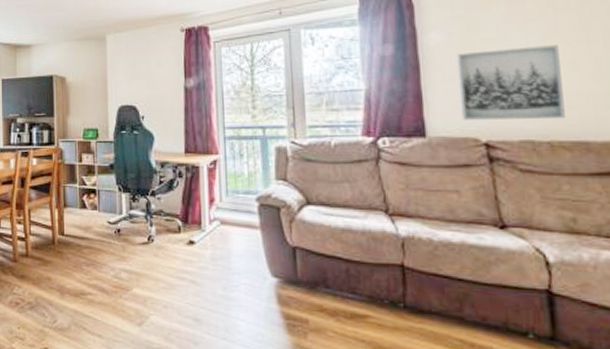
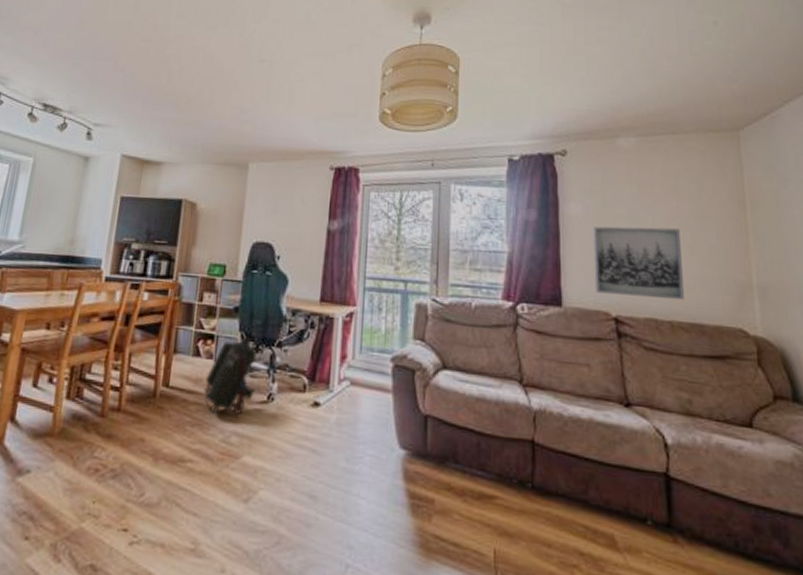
backpack: none [93,189,136,255] -> present [203,336,257,416]

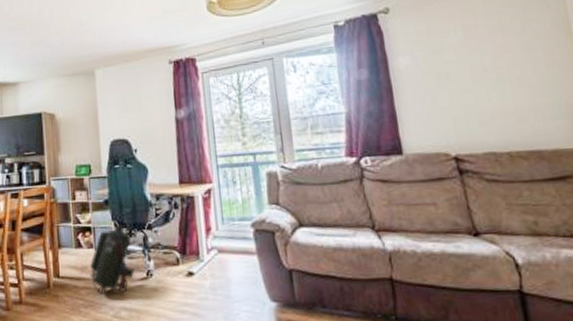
wall art: present [592,226,684,301] -> none [423,64,520,137]

